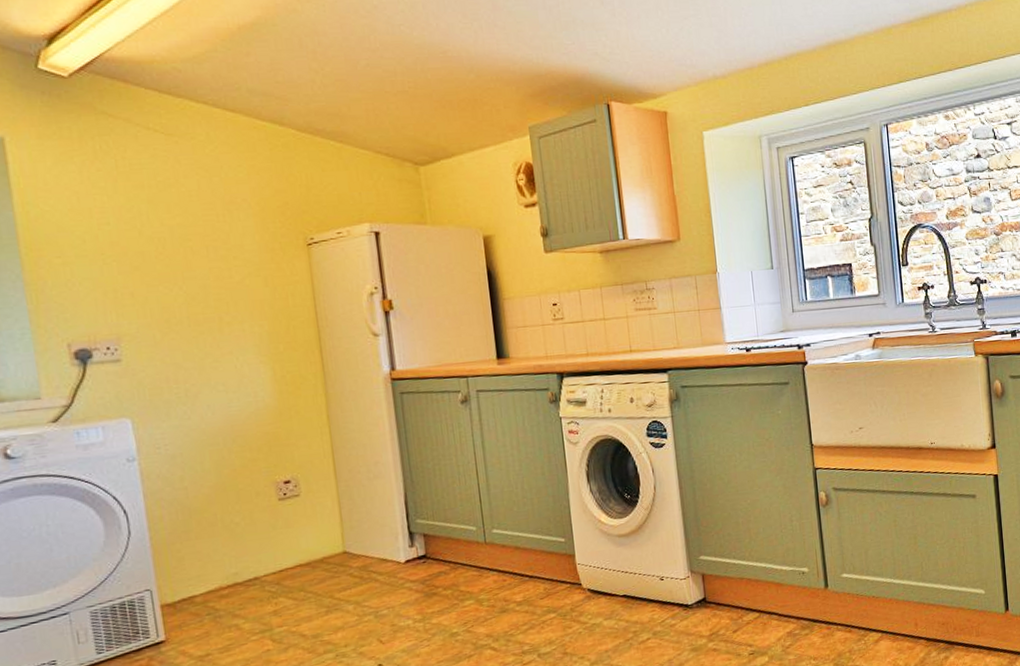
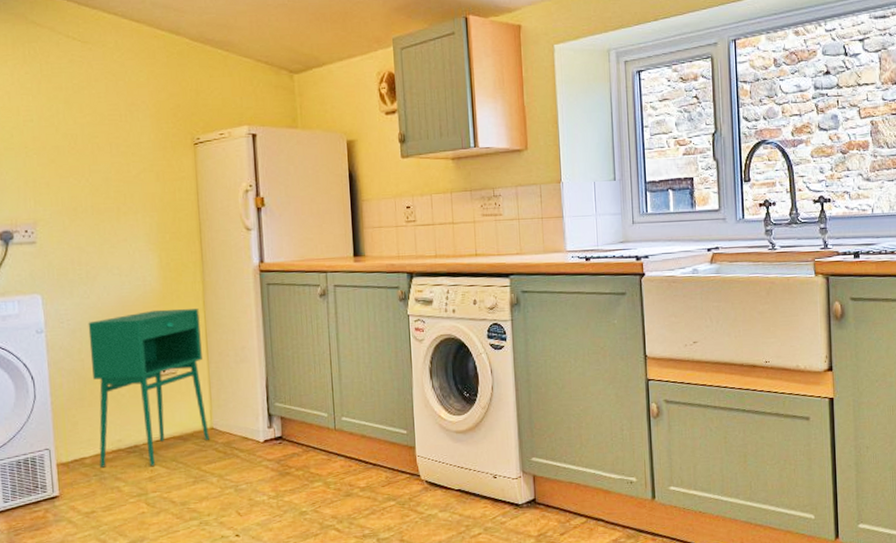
storage cabinet: none [190,424,342,606] -> present [88,309,209,468]

